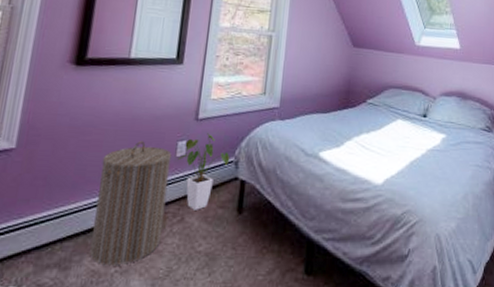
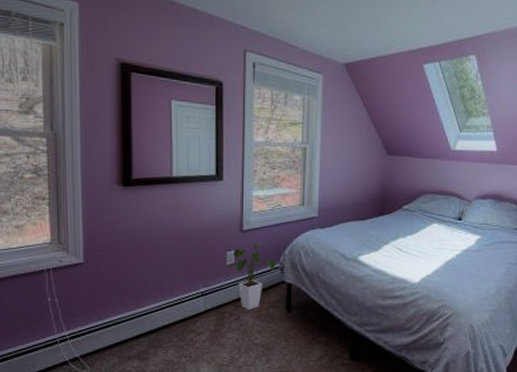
laundry hamper: present [90,141,172,265] -> none [161,252,222,355]

